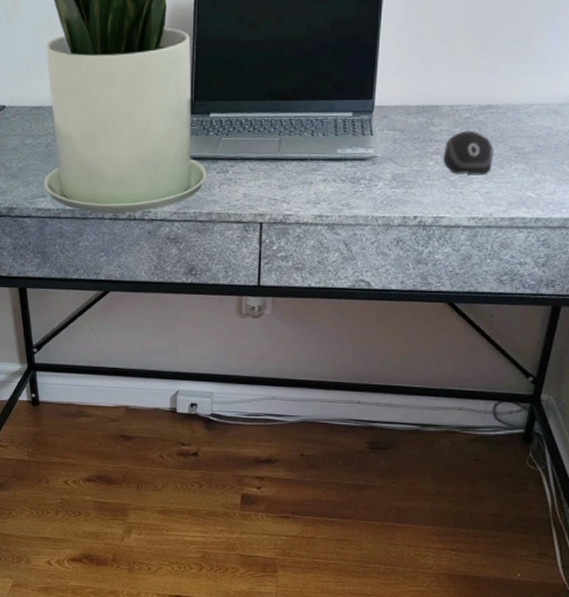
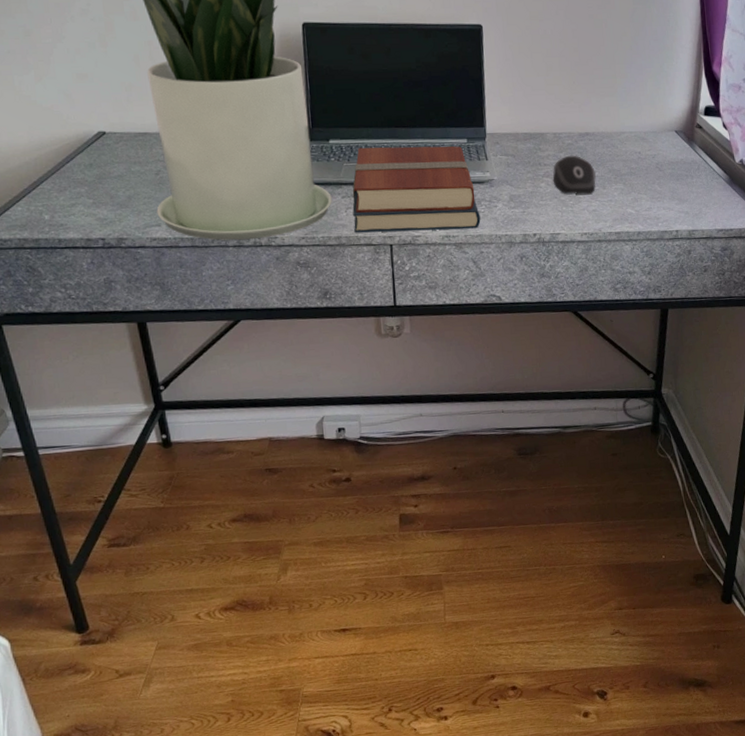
books: none [226,119,358,210] -> present [352,145,481,233]

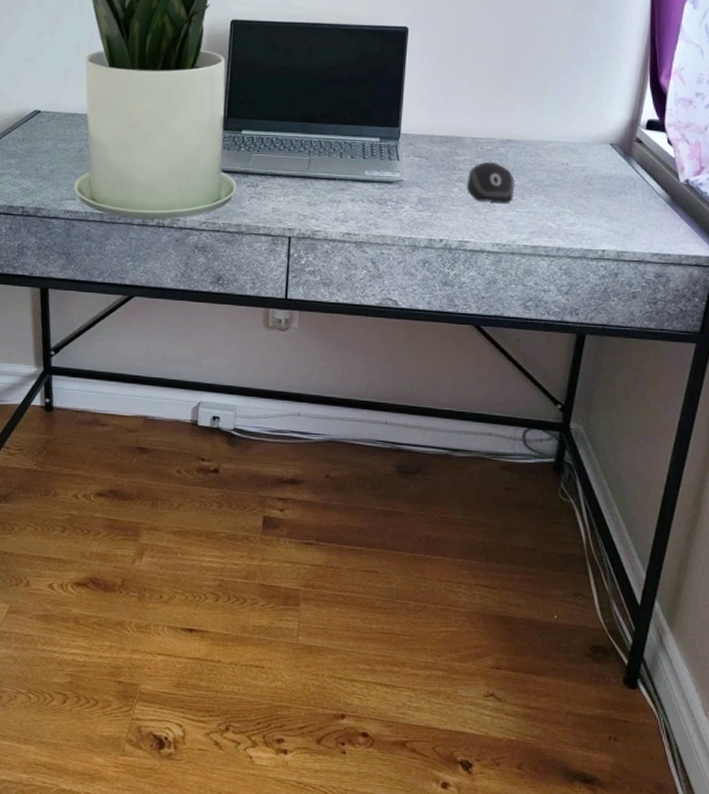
books: present [352,145,481,233] -> none [255,139,385,229]

